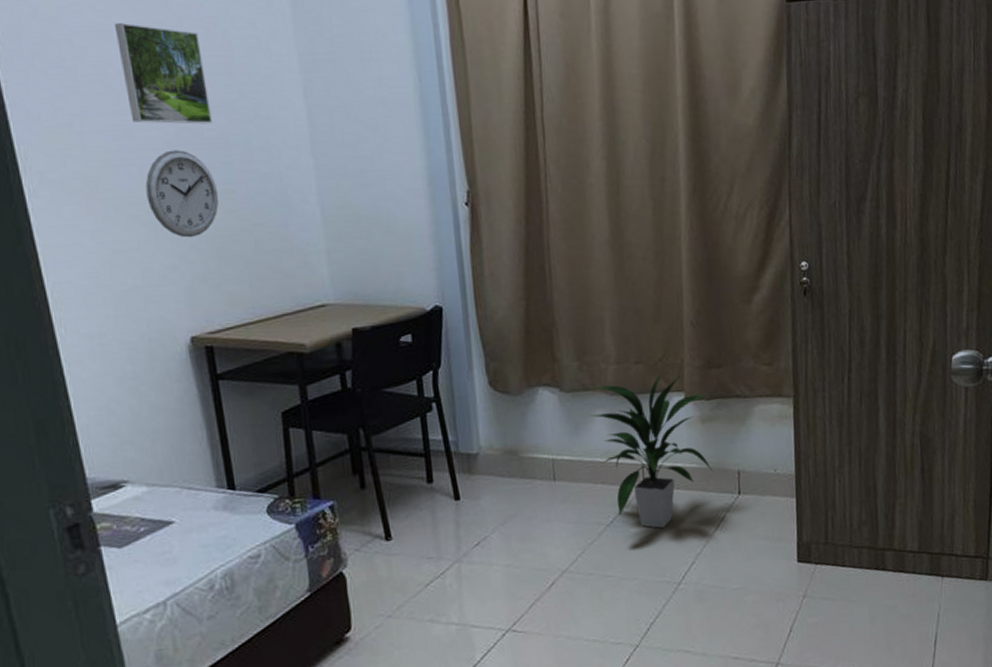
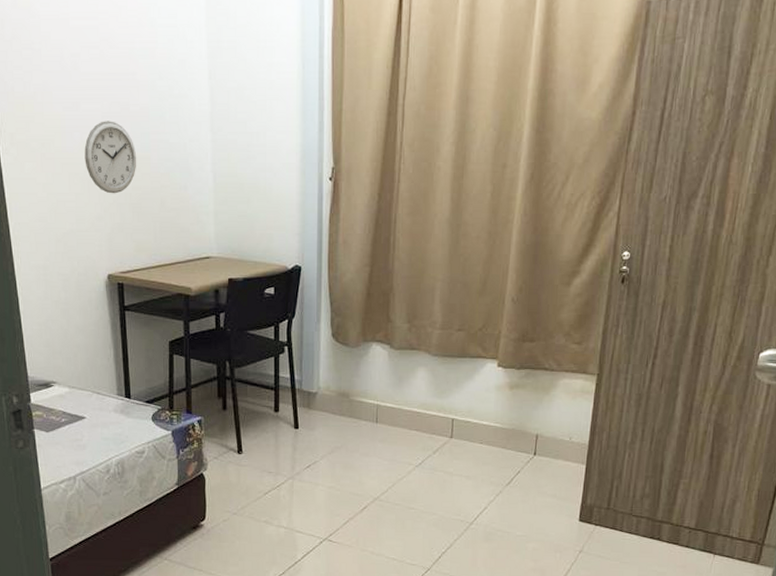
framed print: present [114,23,213,124] -> none [70,13,137,100]
indoor plant: present [590,371,713,528] -> none [413,339,517,474]

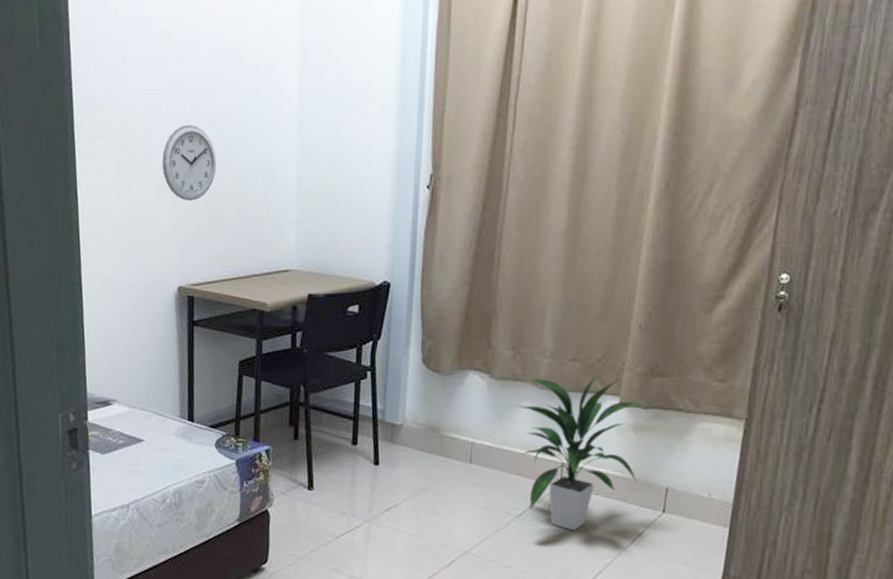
indoor plant: none [413,339,517,474] -> present [516,372,644,530]

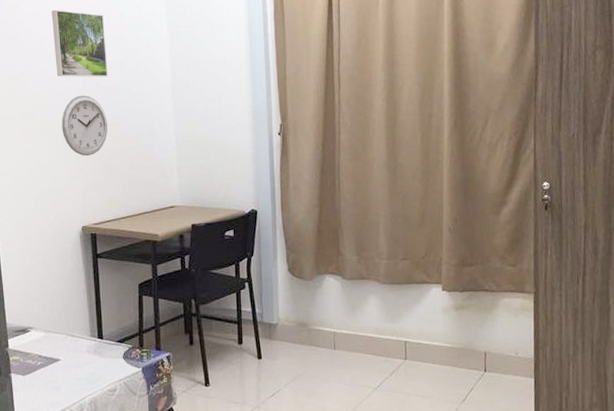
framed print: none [158,14,222,103] -> present [51,10,108,78]
indoor plant: present [516,372,644,530] -> none [365,267,464,394]

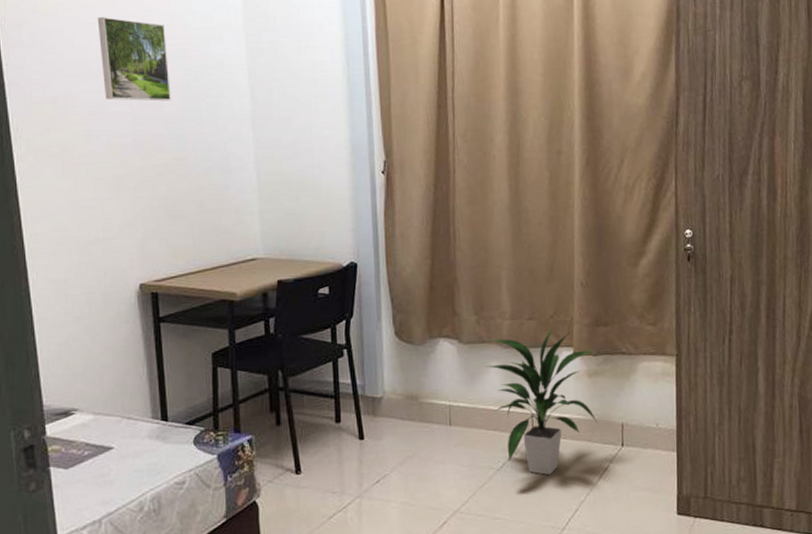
wall clock: present [61,95,108,156] -> none [112,123,172,198]
indoor plant: none [365,267,464,394] -> present [485,327,598,475]

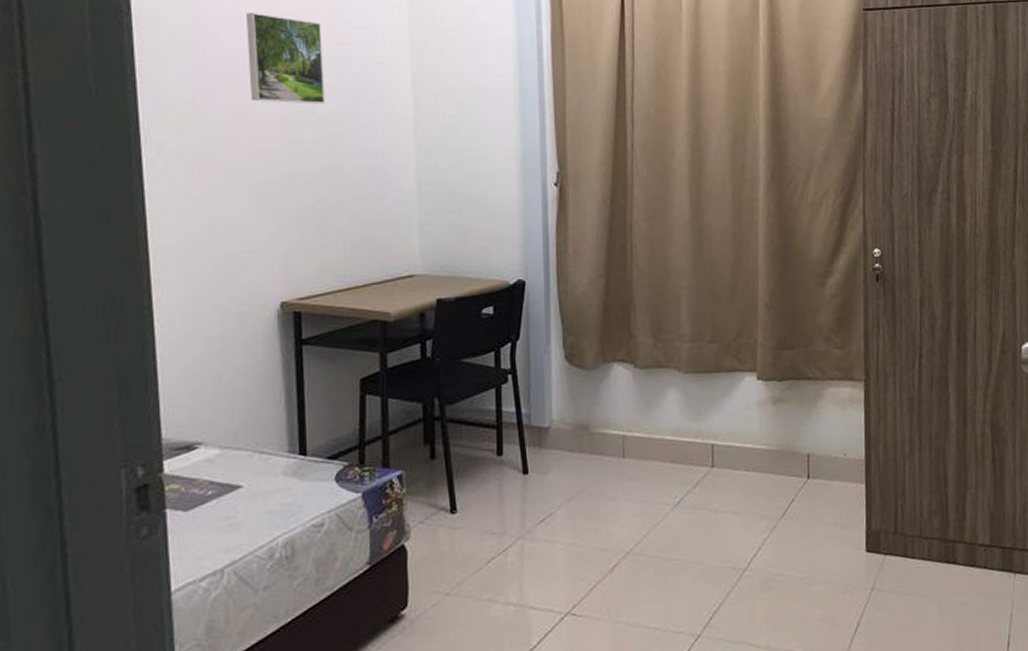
indoor plant: present [485,327,598,475] -> none [663,350,783,511]

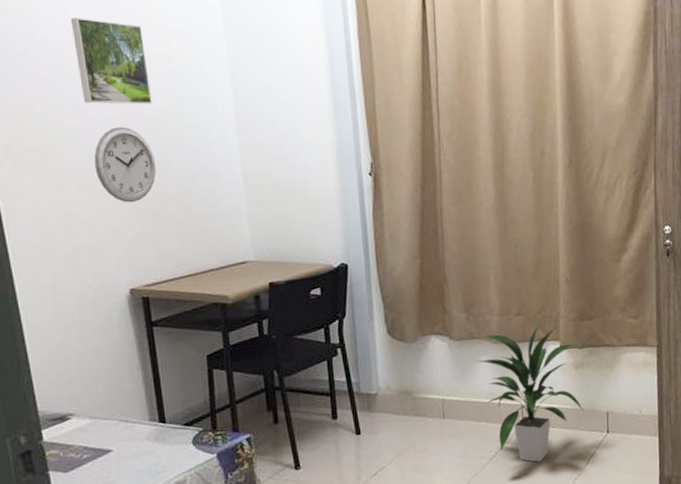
wall clock: none [256,127,323,208] -> present [94,127,157,203]
indoor plant: none [663,350,783,511] -> present [476,322,585,462]

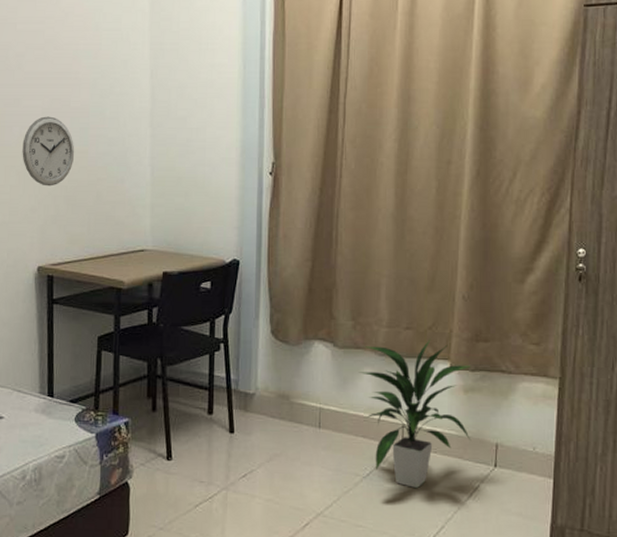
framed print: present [70,18,152,105] -> none [18,17,79,97]

